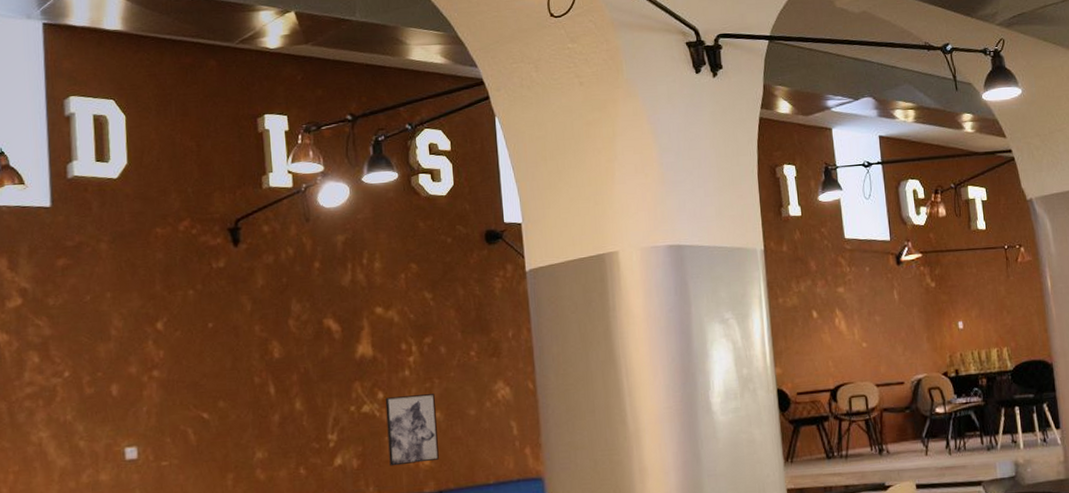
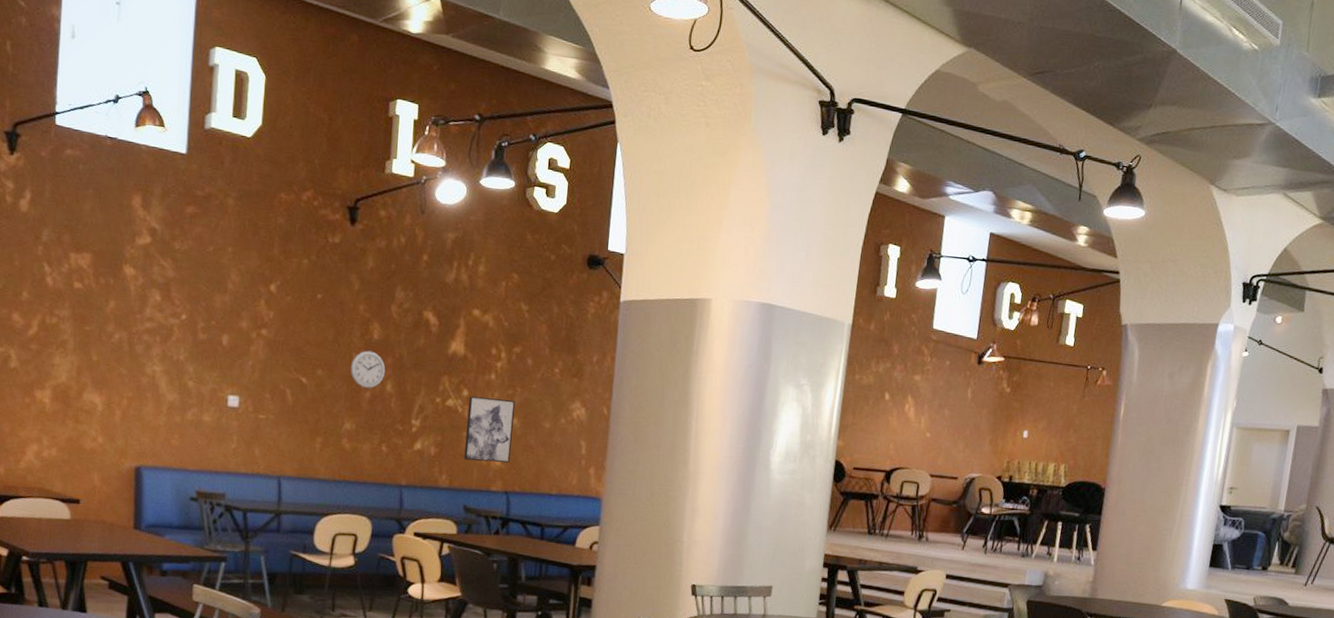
wall clock: none [253,371,292,412] -> present [350,350,386,389]

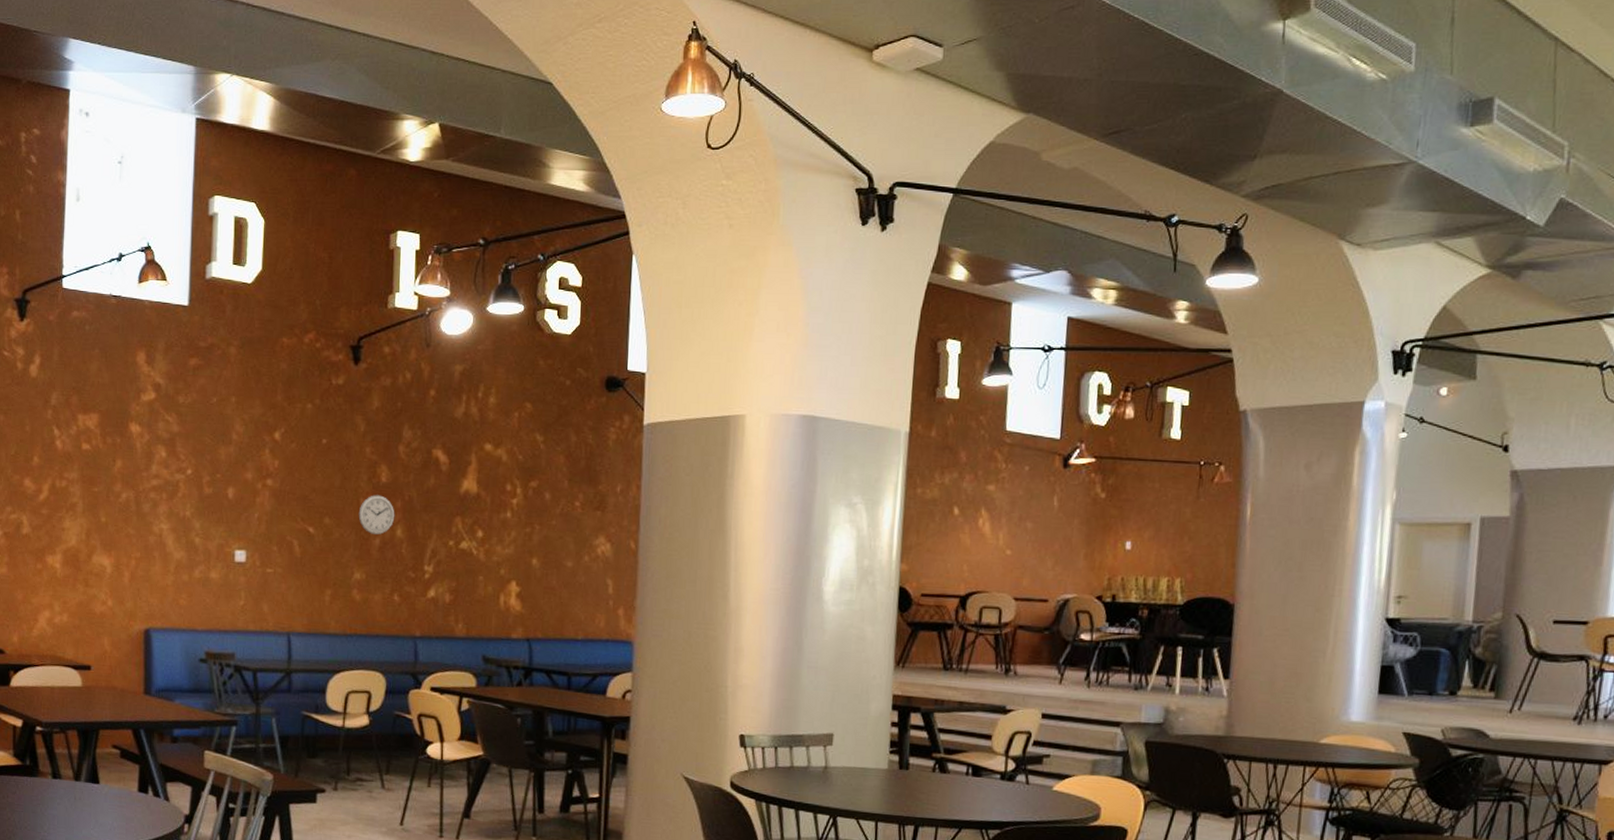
wall art: present [464,396,515,463] -> none [481,537,533,608]

